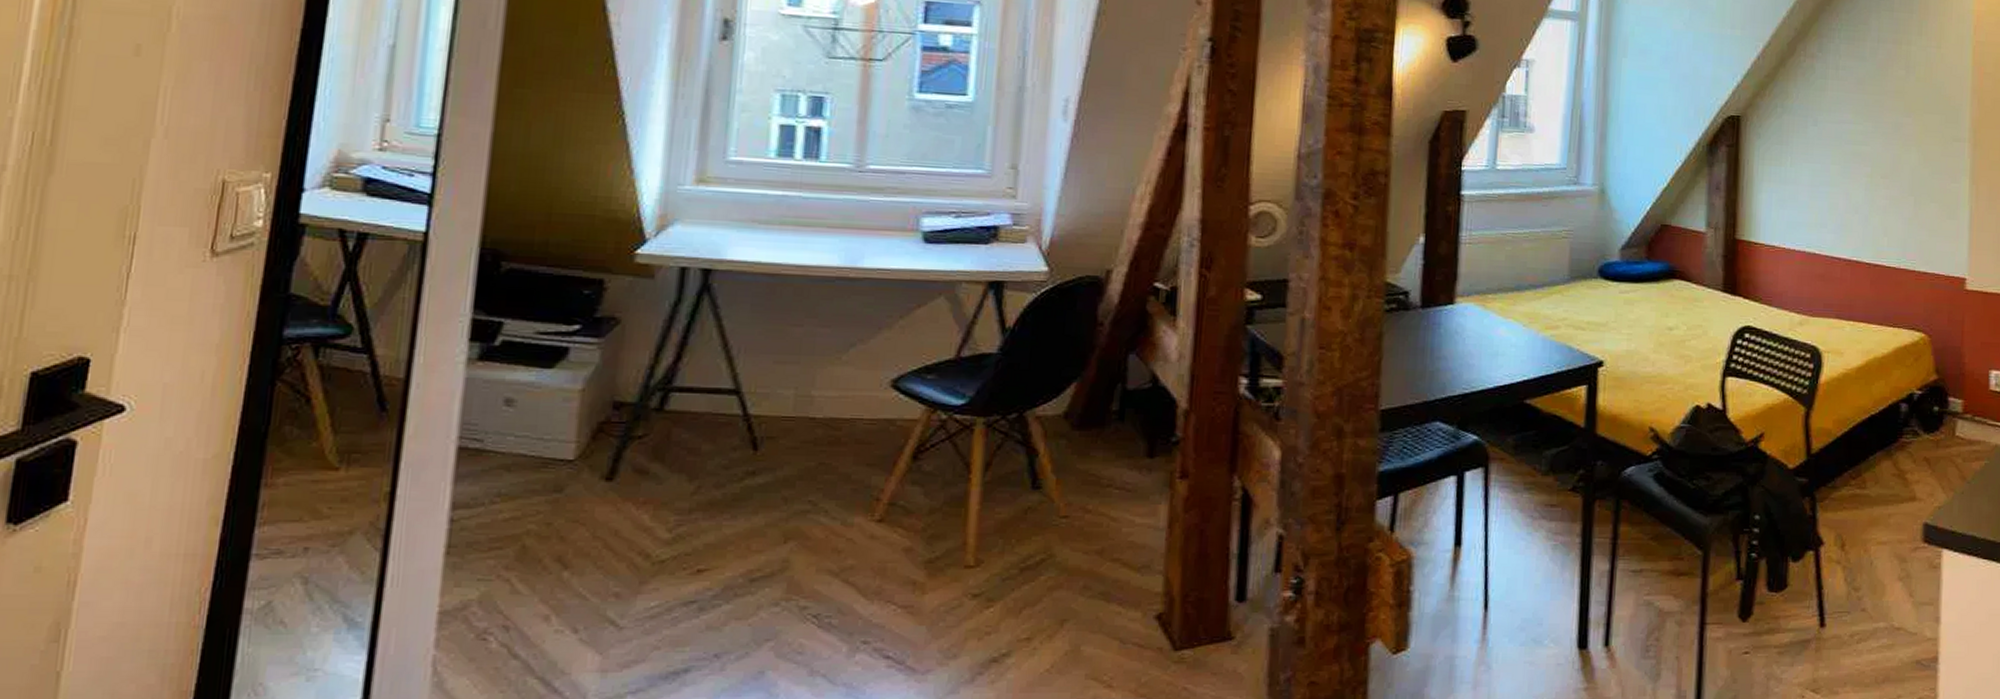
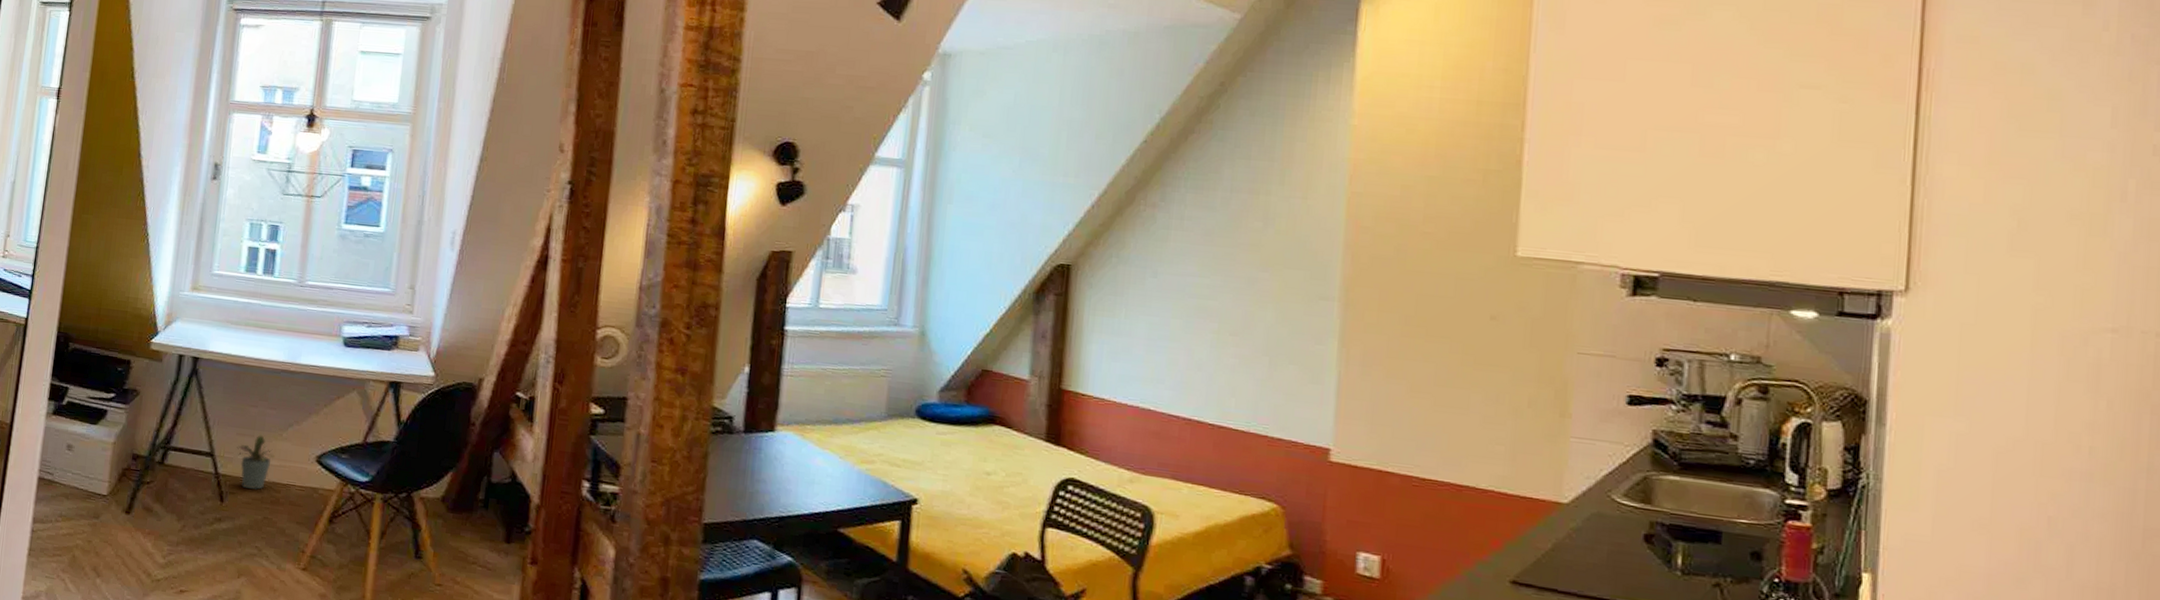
potted plant: none [775,361,831,429] -> present [237,435,274,490]

